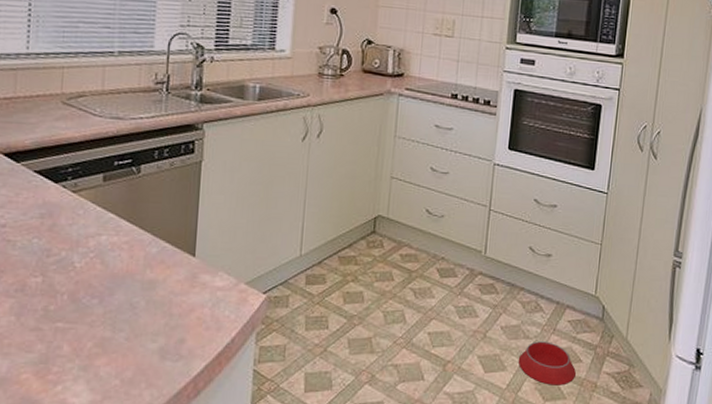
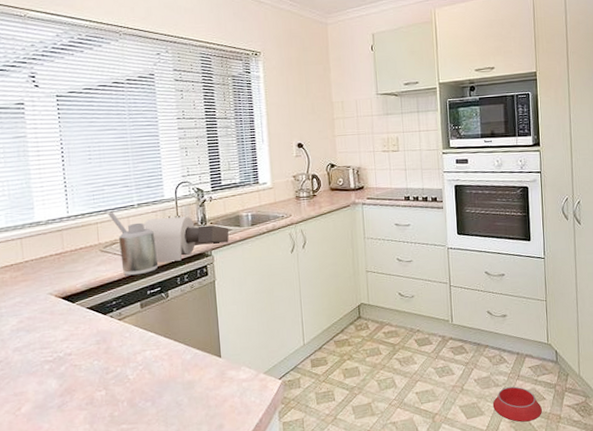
soap dispenser: none [79,55,135,141] -> present [108,211,159,276]
paper towel holder: none [121,72,230,130] -> present [143,216,229,263]

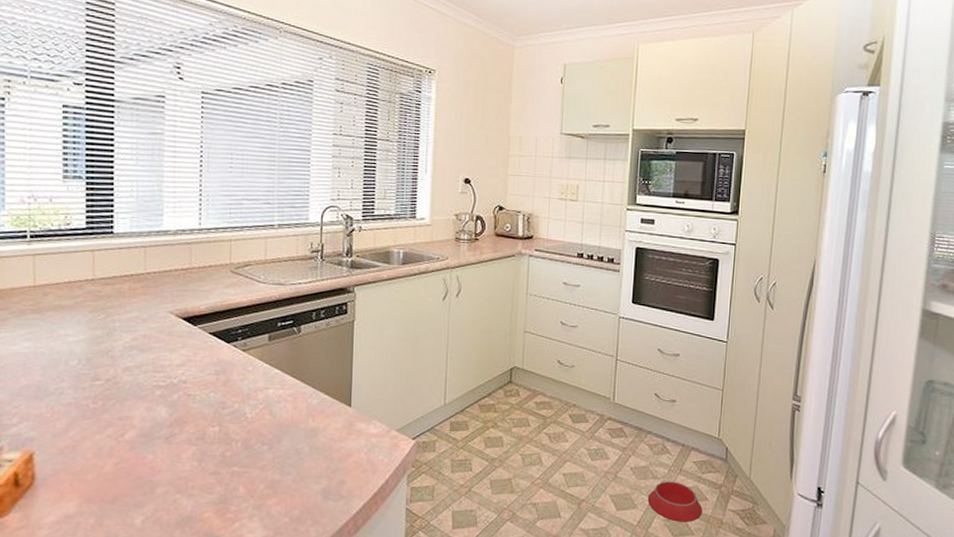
soap dispenser: present [108,211,159,276] -> none [244,229,294,304]
paper towel holder: present [143,216,229,263] -> none [281,243,377,294]

